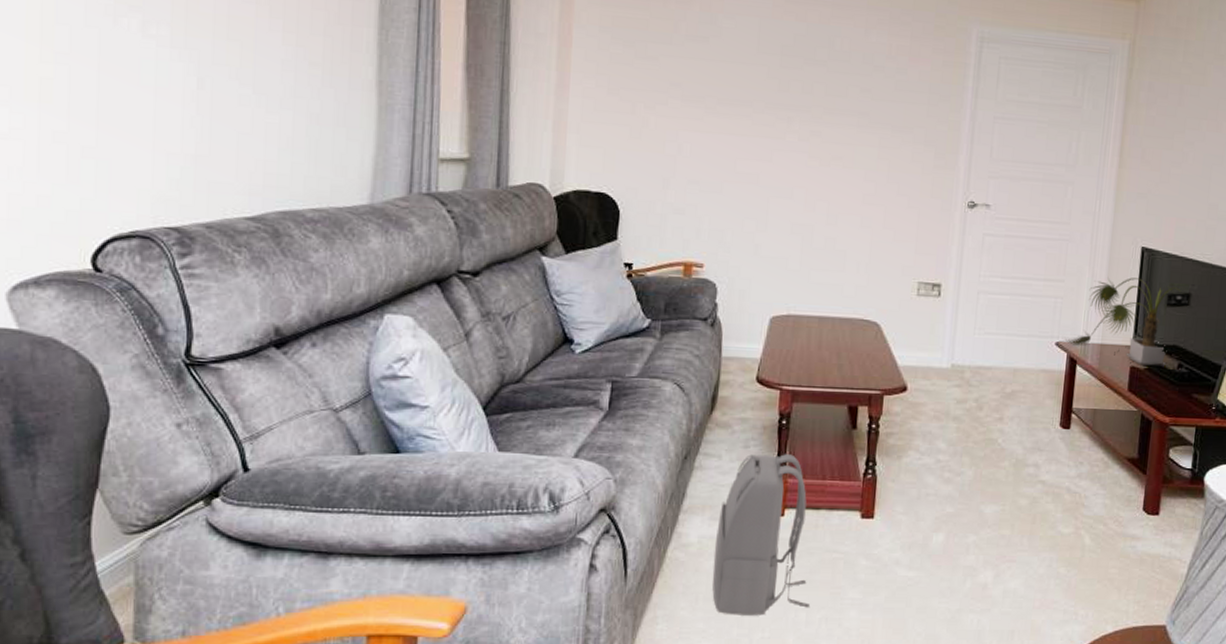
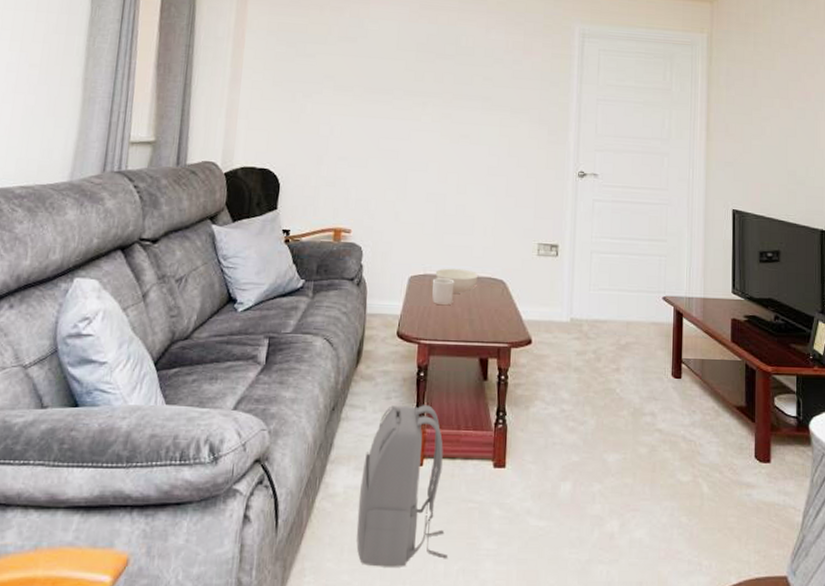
mug: none [795,319,822,349] -> present [431,278,455,306]
bowl: none [800,308,850,336] -> present [435,268,479,294]
plant: present [1064,277,1184,369] -> none [670,237,773,320]

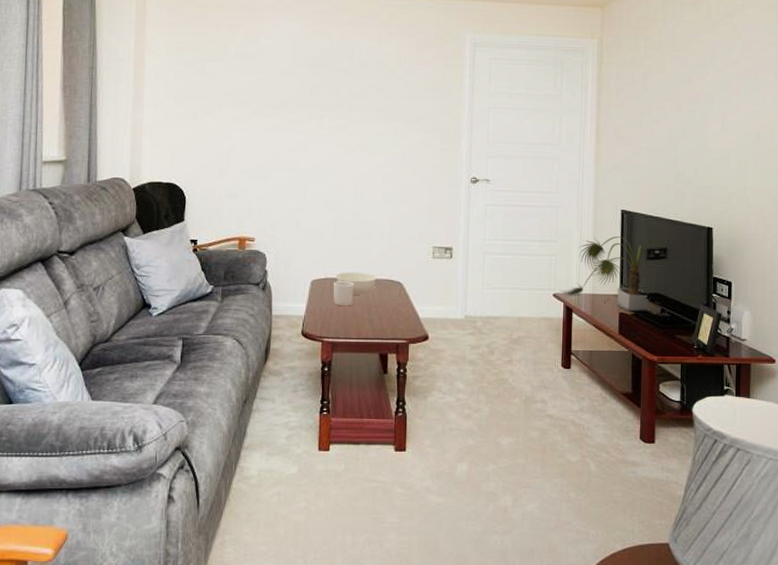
backpack: present [356,405,447,567] -> none [270,397,354,539]
plant: none [670,237,773,320] -> present [560,236,661,314]

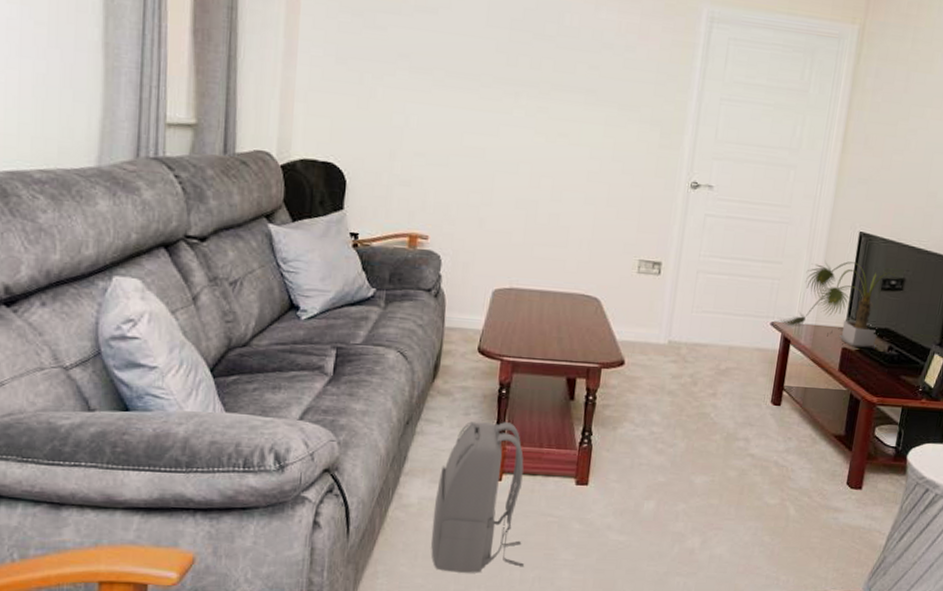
backpack: none [270,397,354,539] -> present [431,421,524,573]
mug: present [332,281,354,307] -> none [517,292,544,323]
bowl: present [335,272,377,295] -> none [522,282,571,310]

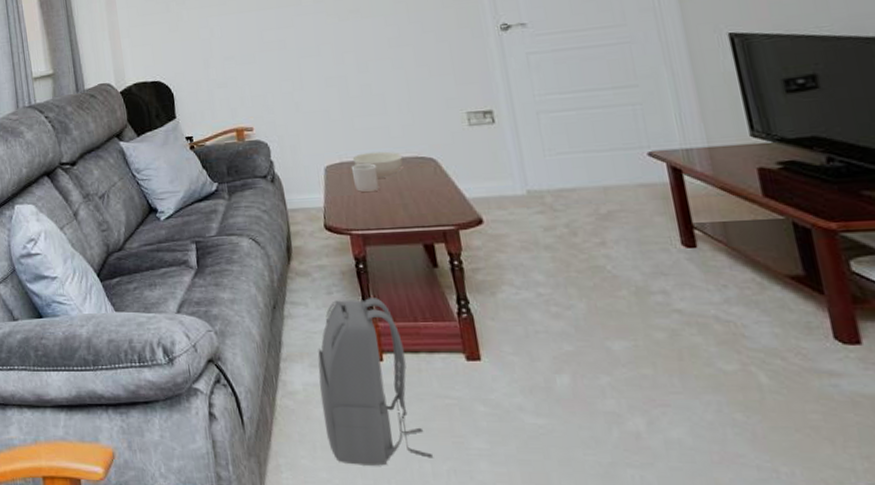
mug: none [517,292,544,323] -> present [350,163,379,193]
bowl: none [522,282,571,310] -> present [352,151,404,178]
plant: present [779,261,898,350] -> none [658,68,810,168]

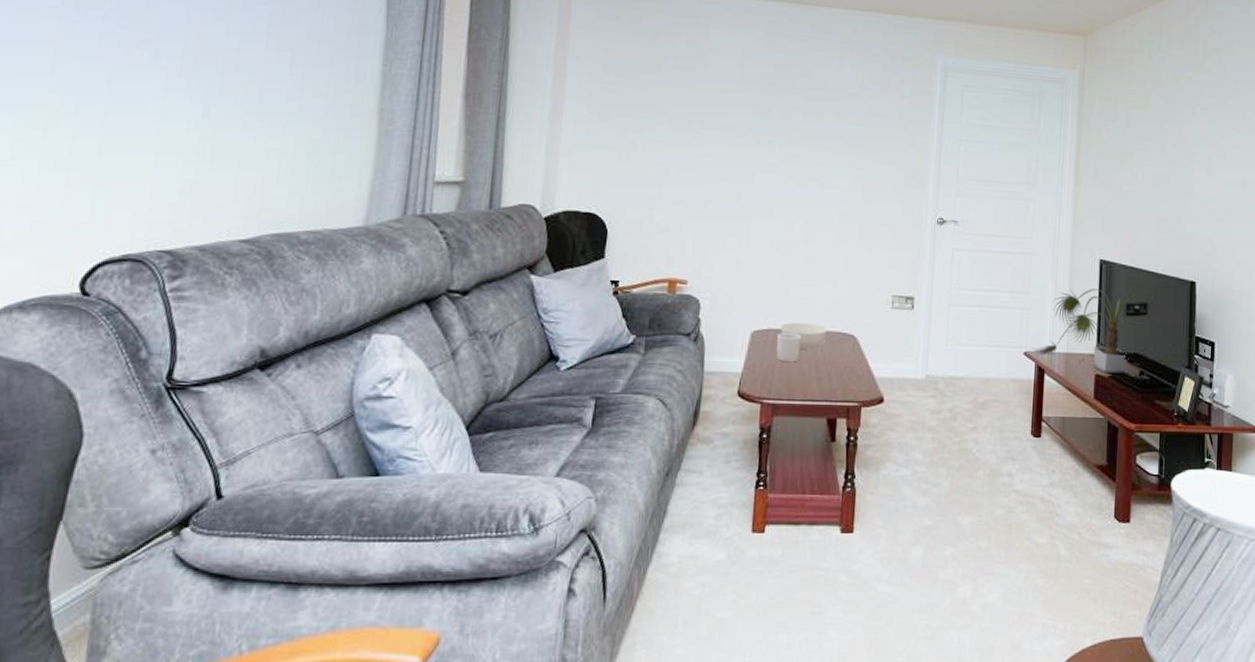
backpack: present [317,298,433,466] -> none [692,469,790,639]
plant: none [658,68,810,168] -> present [1032,289,1141,376]

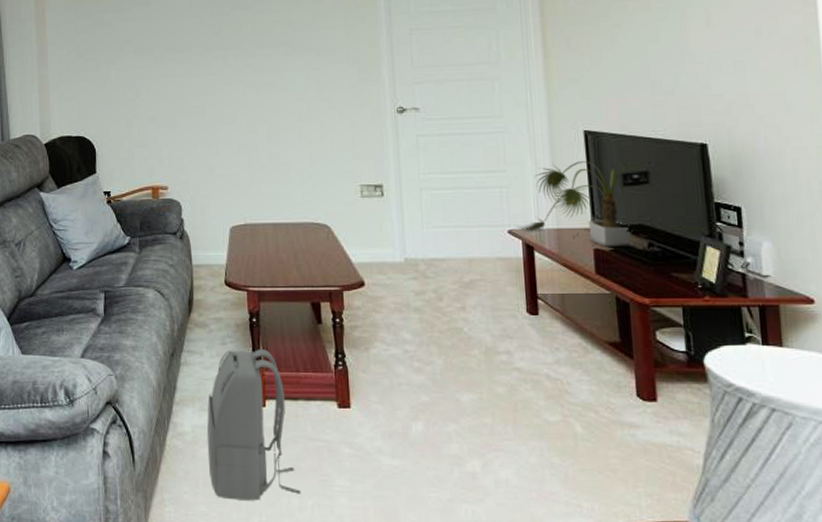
backpack: none [692,469,790,639] -> present [206,349,300,501]
mug: present [775,333,801,363] -> none [253,226,278,253]
bowl: present [780,322,828,349] -> none [256,216,301,240]

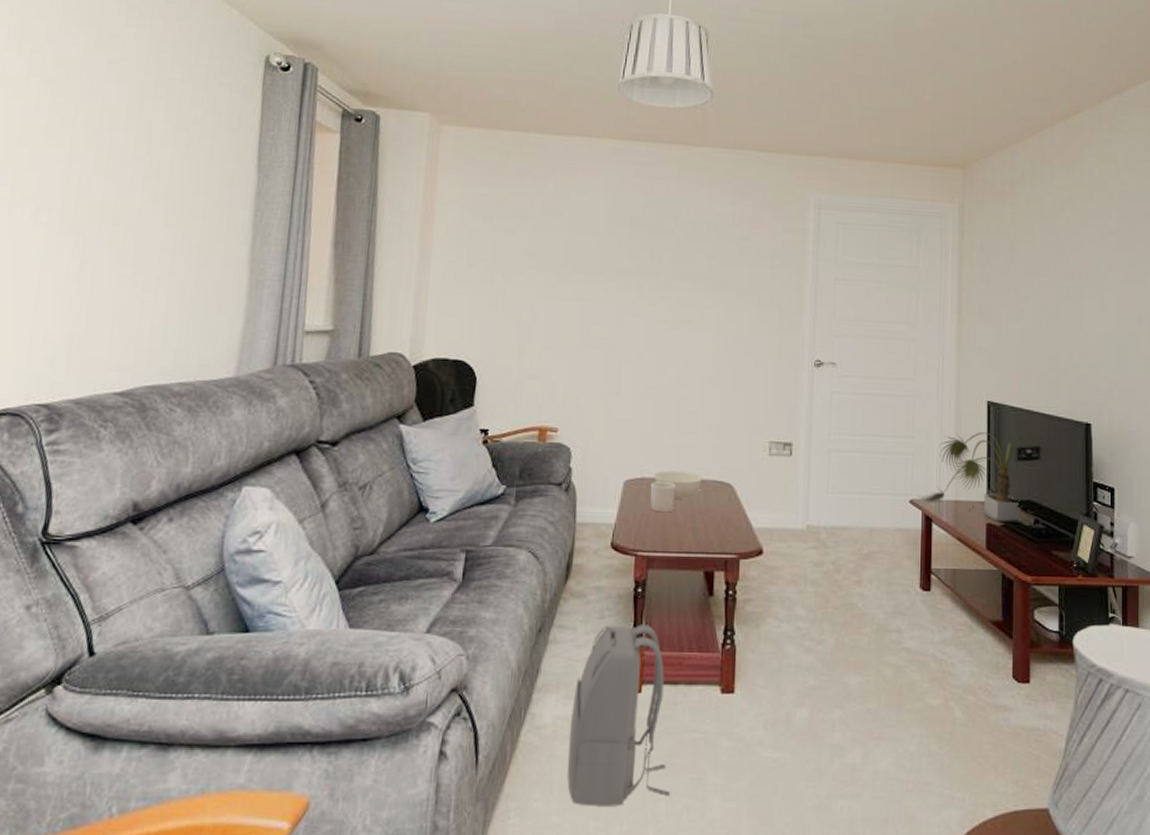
mug: none [253,226,278,253] -> present [649,482,676,513]
bowl: none [256,216,301,240] -> present [653,470,703,499]

